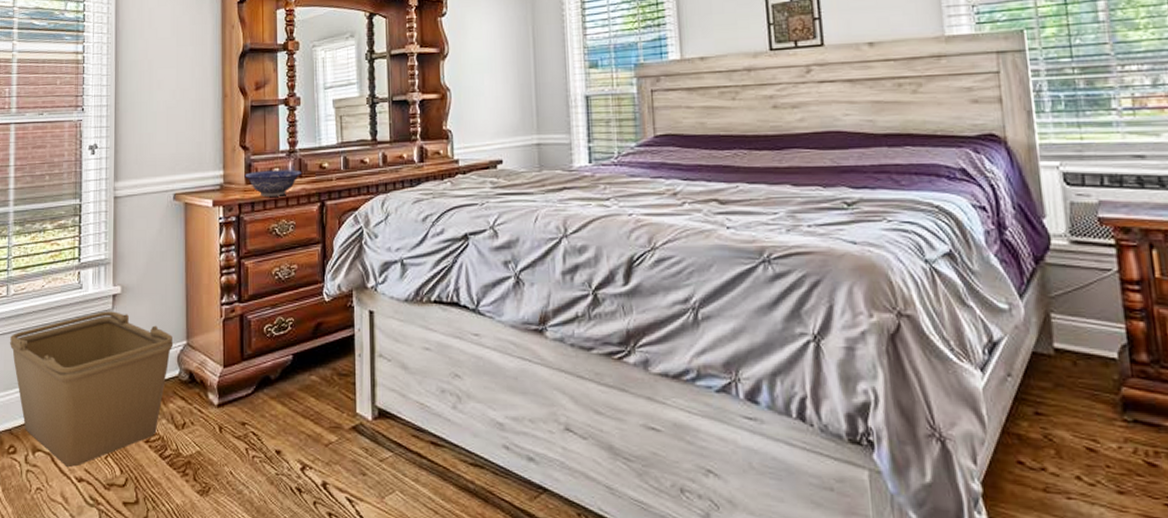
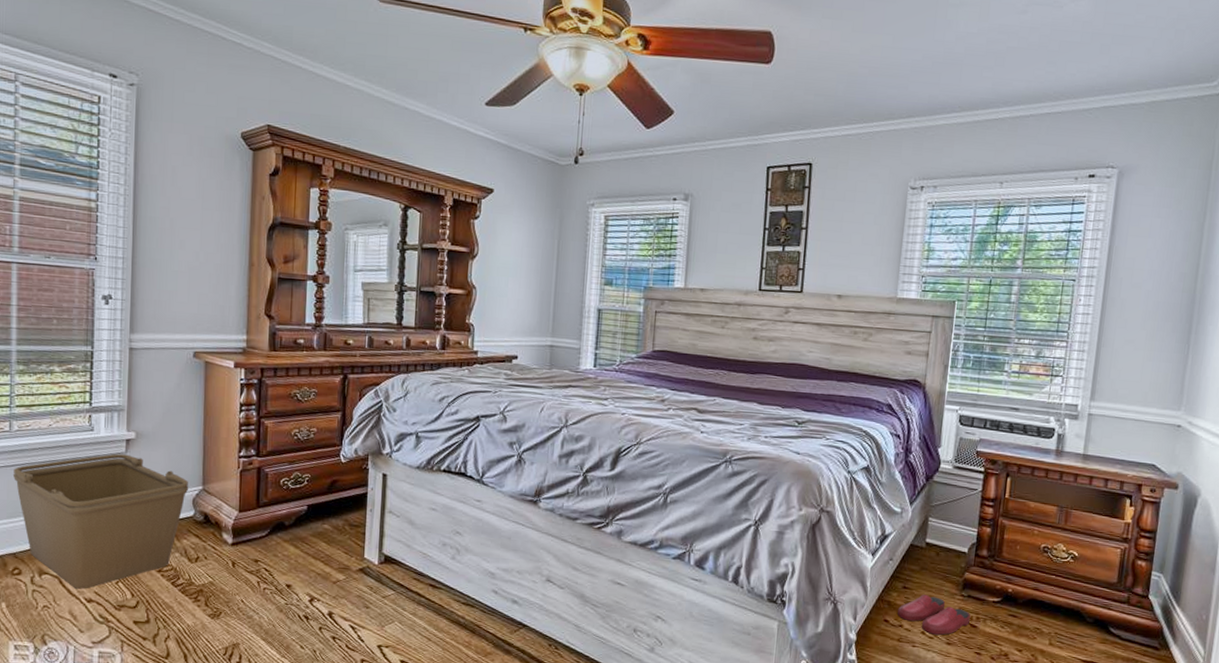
decorative bowl: present [244,169,303,197] -> none [268,339,327,366]
slippers: none [1034,423,1145,480] -> present [897,595,971,635]

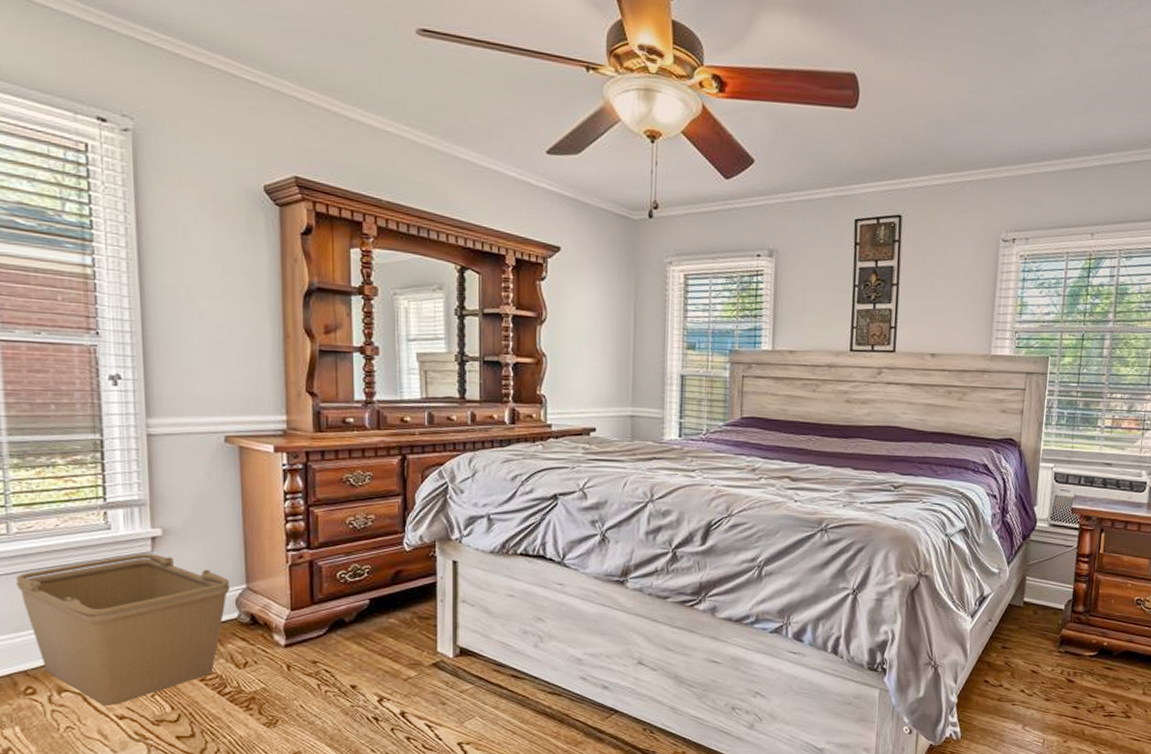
slippers: present [897,595,971,635] -> none [997,654,1068,692]

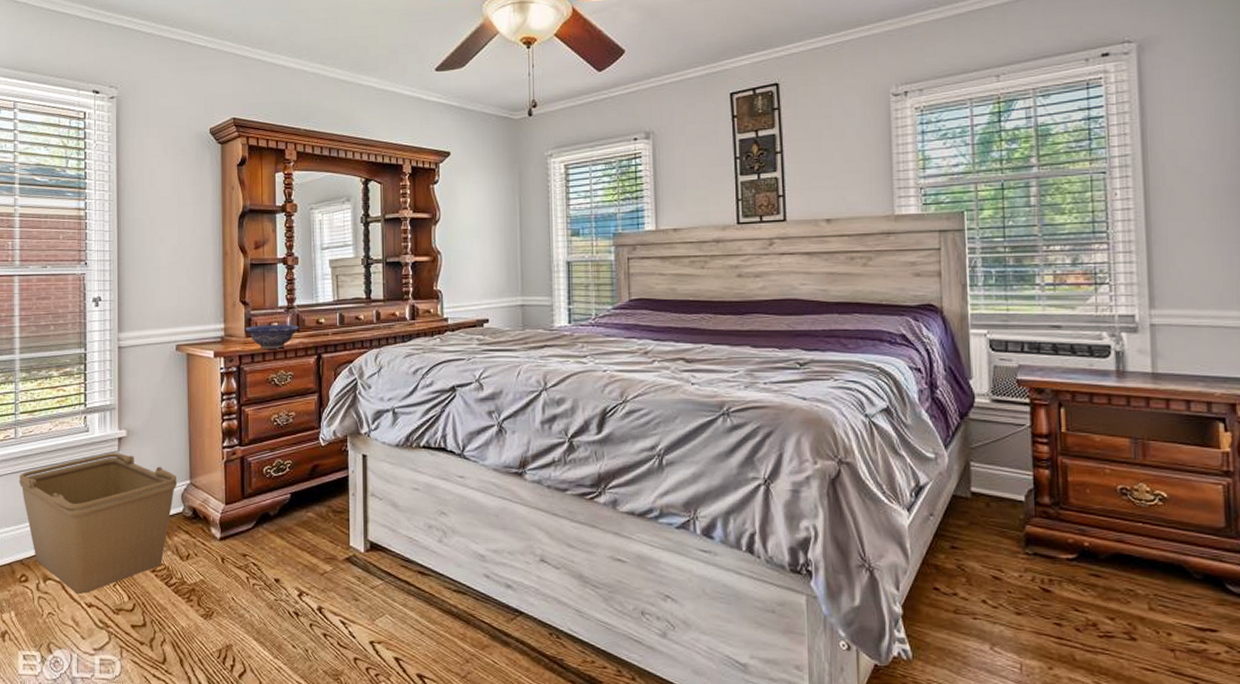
decorative bowl: none [312,419,381,447] -> present [244,324,300,349]

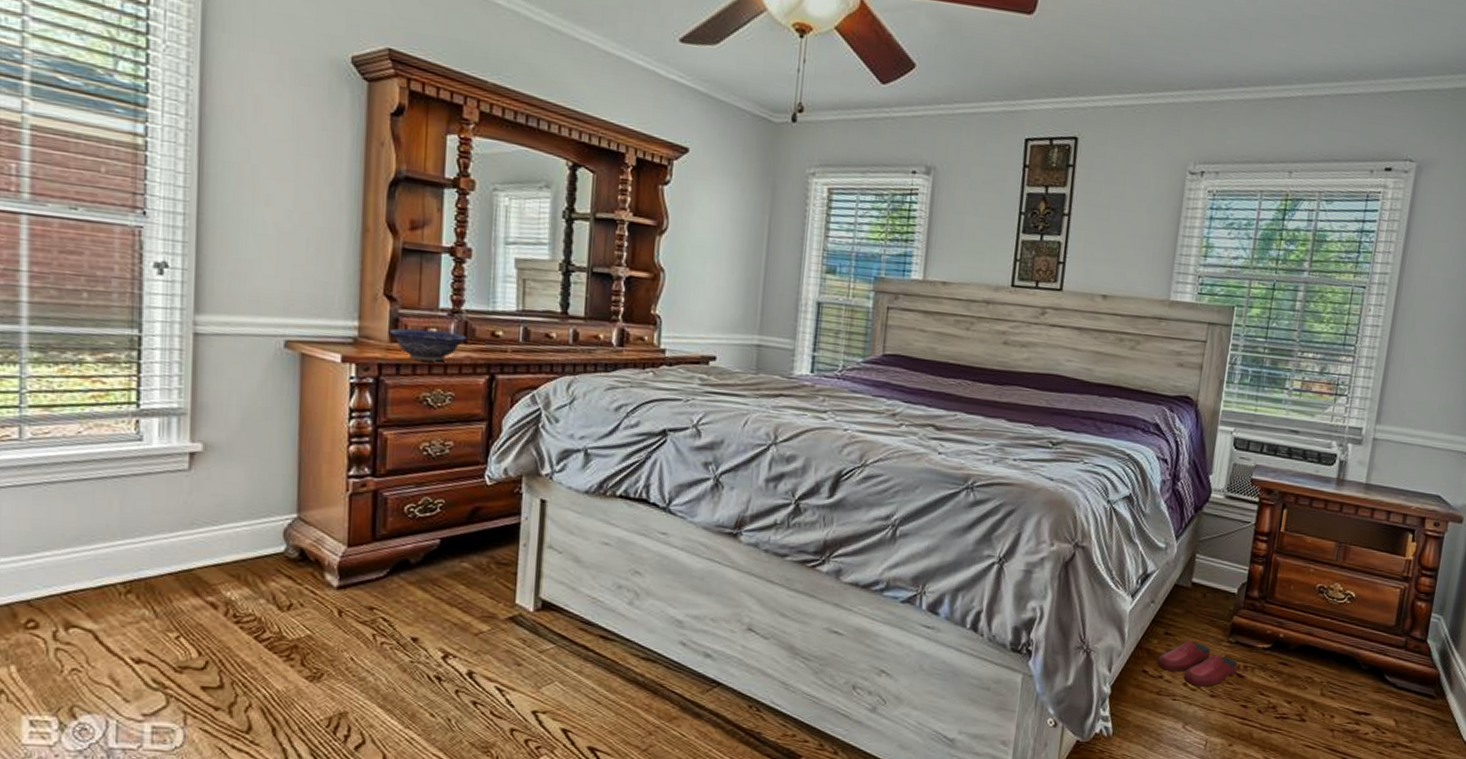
bicycle basket: present [18,453,178,594] -> none [24,471,279,647]
slippers: none [949,555,1041,603] -> present [1157,641,1238,687]

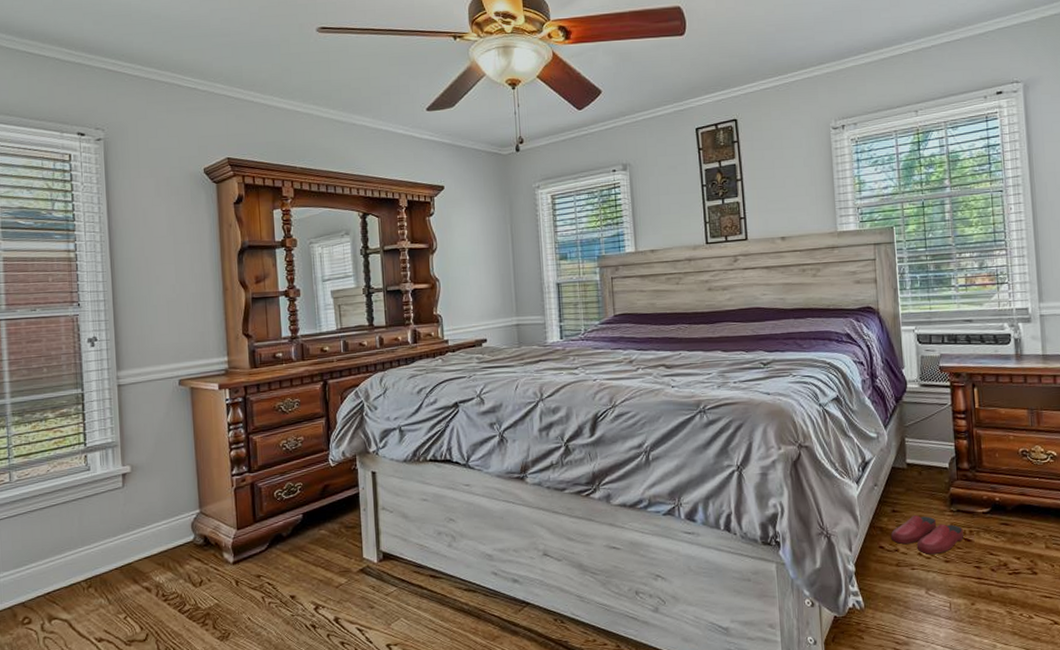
decorative bowl: present [388,328,468,362] -> none [249,353,305,379]

